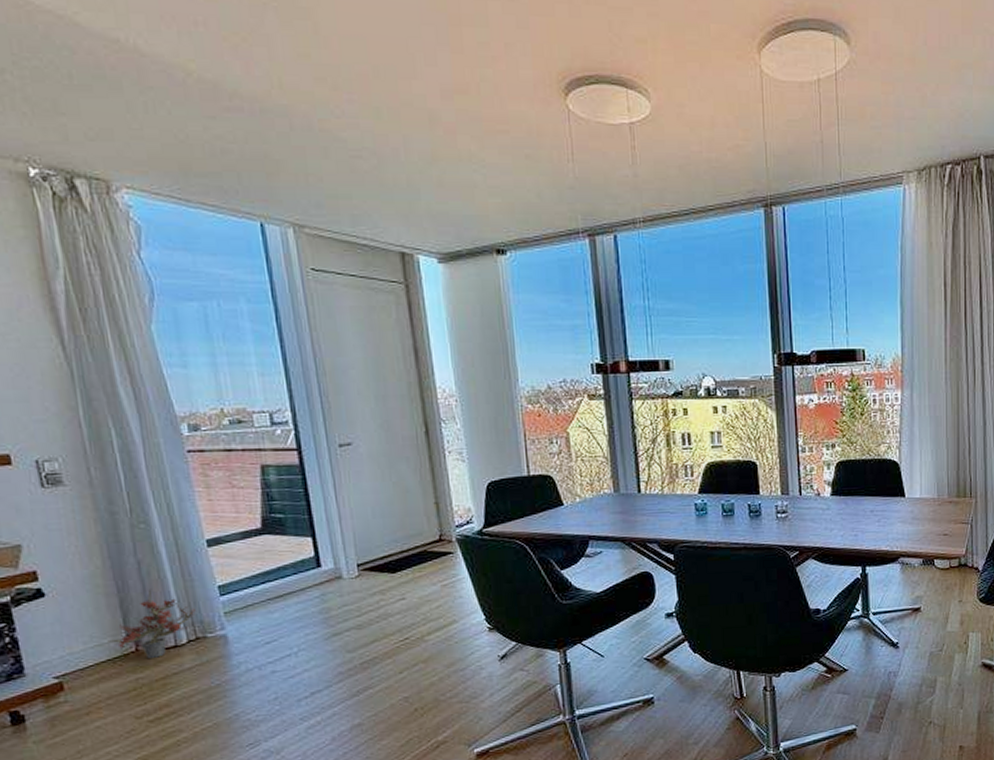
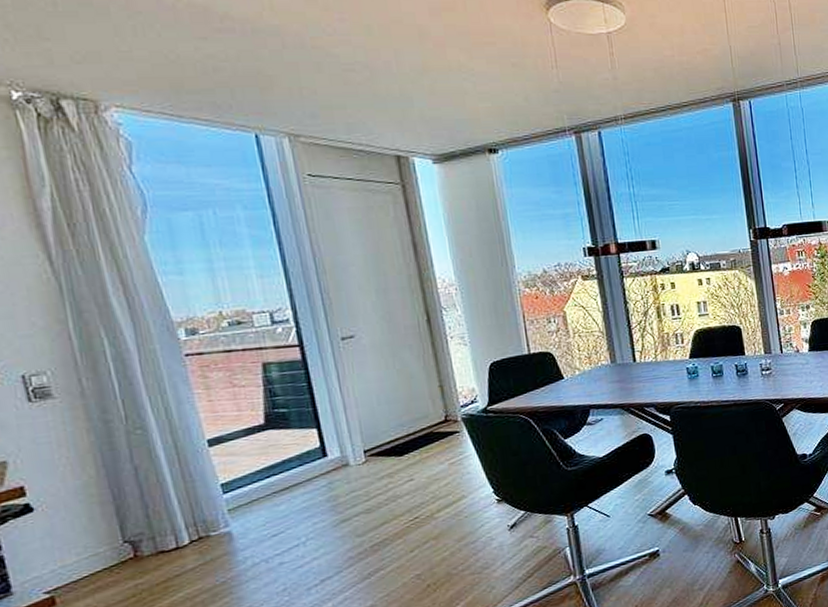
potted plant: present [107,589,196,658] -> none [103,493,198,563]

